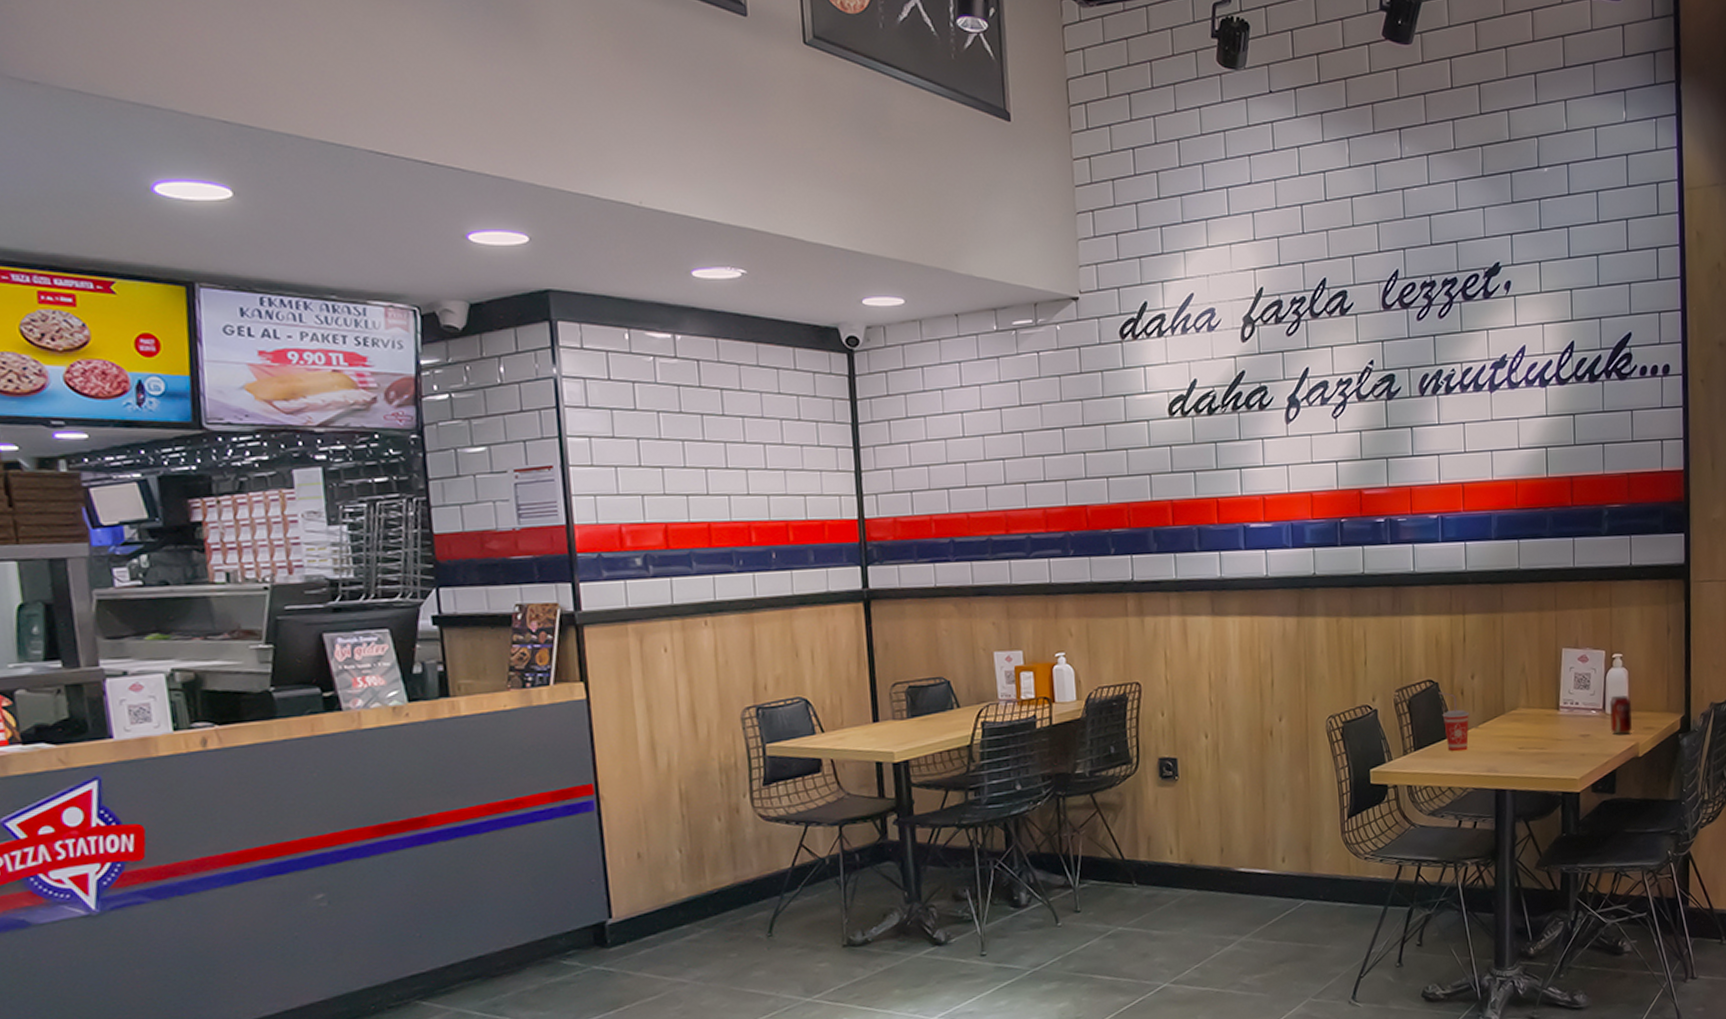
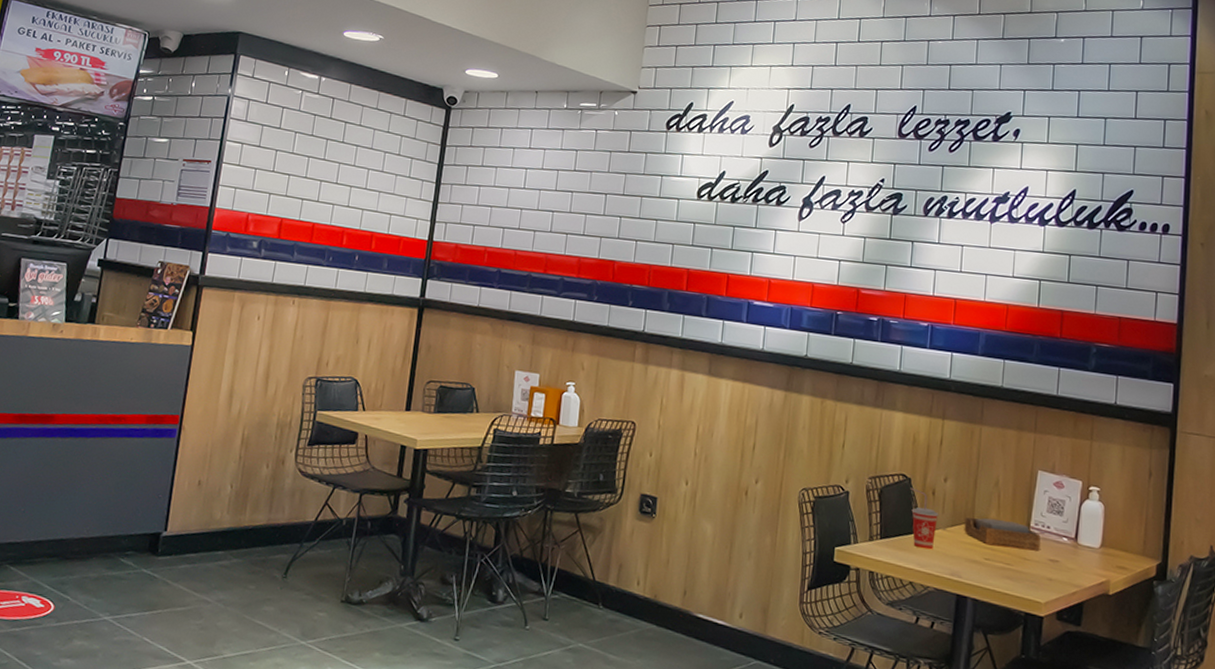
napkin holder: none [1495,705,1571,734] -> present [964,517,1041,551]
beverage can: present [1609,695,1632,735] -> none [1081,527,1105,569]

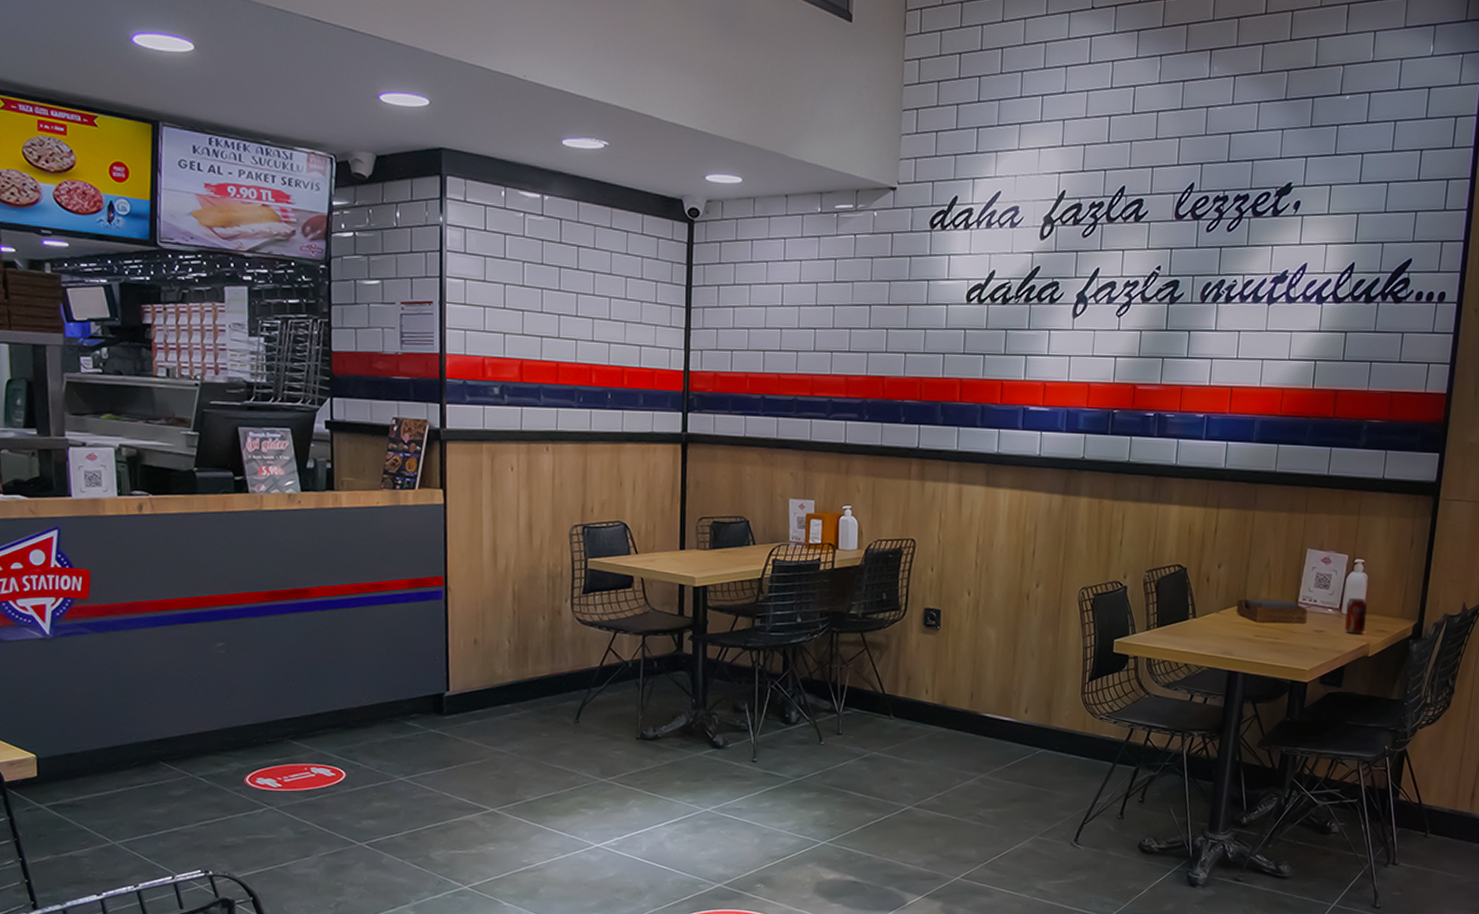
beverage cup: present [910,487,939,550] -> none [1185,576,1213,633]
beverage can: none [1081,527,1105,569] -> present [1344,597,1367,635]

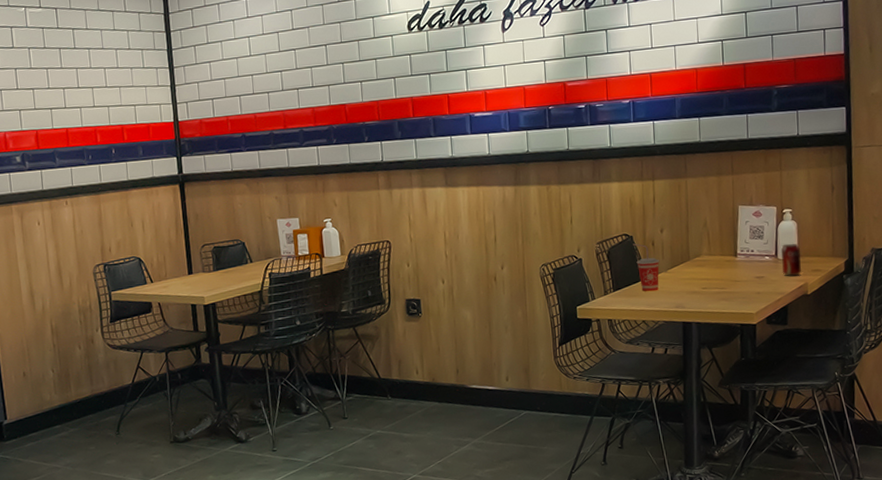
beverage cup: none [1185,576,1213,633] -> present [633,243,660,292]
napkin holder: present [1236,598,1308,624] -> none [682,253,747,277]

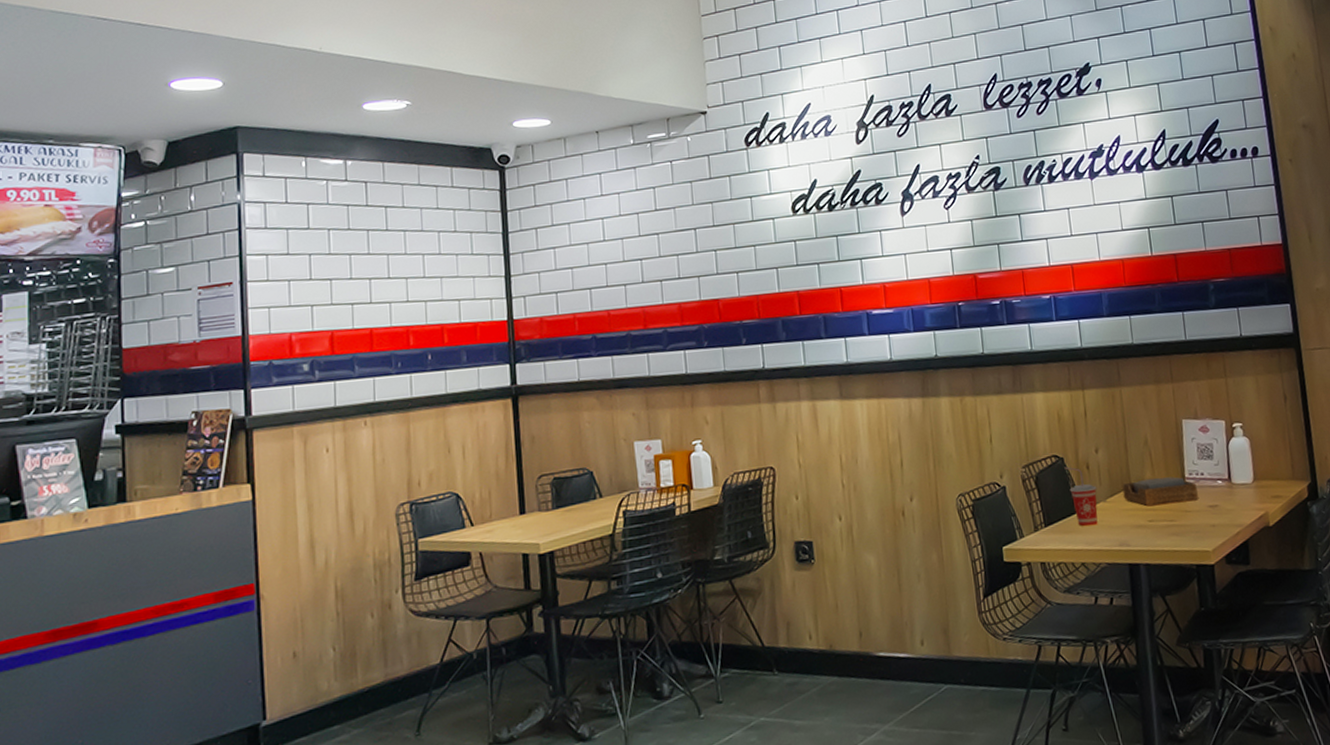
napkin holder: none [682,253,747,277] -> present [1122,476,1198,507]
beverage can: present [780,243,801,276] -> none [1234,464,1260,505]

